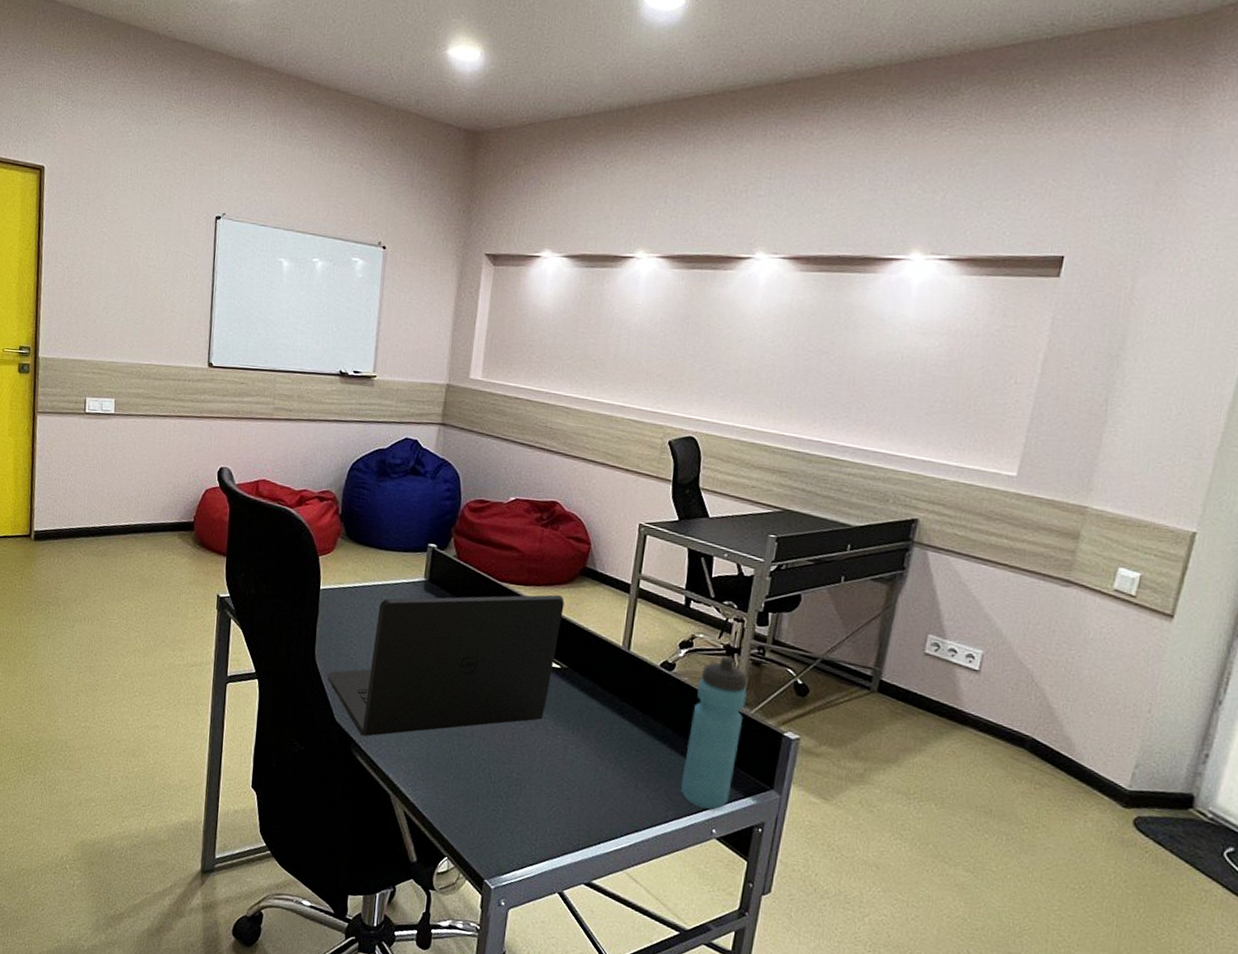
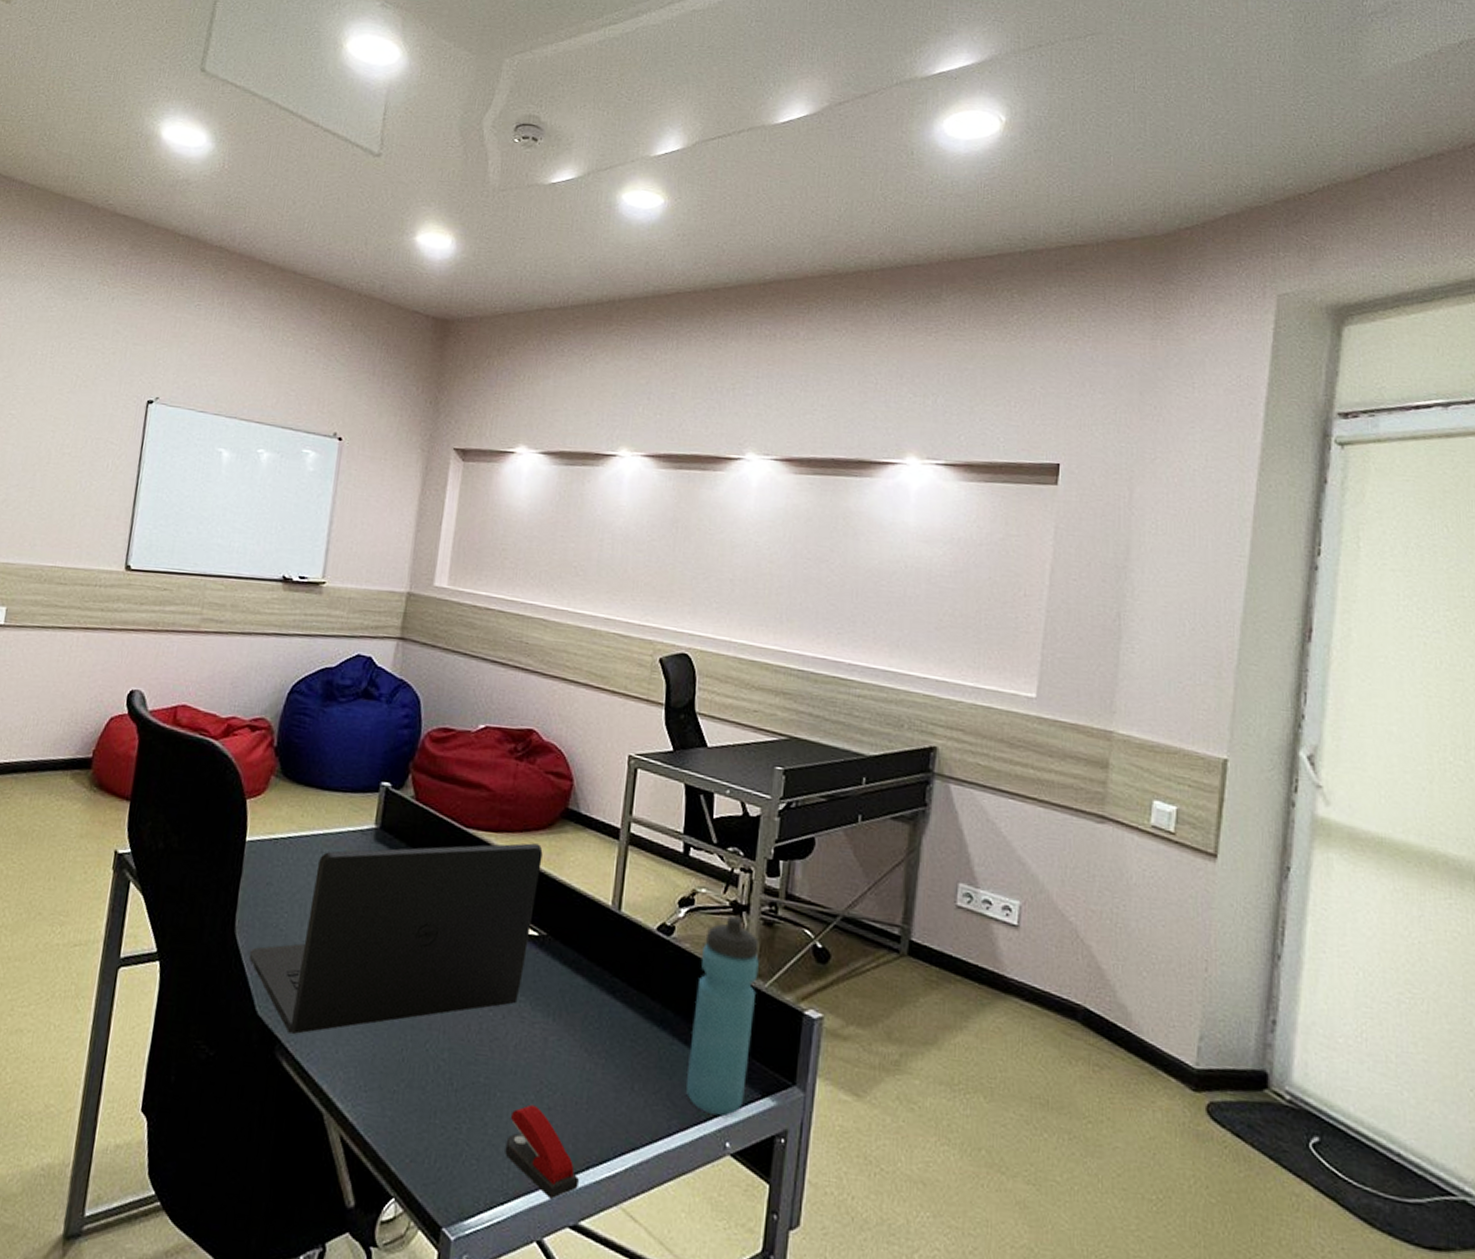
stapler: none [533,795,592,864] -> present [505,1104,579,1200]

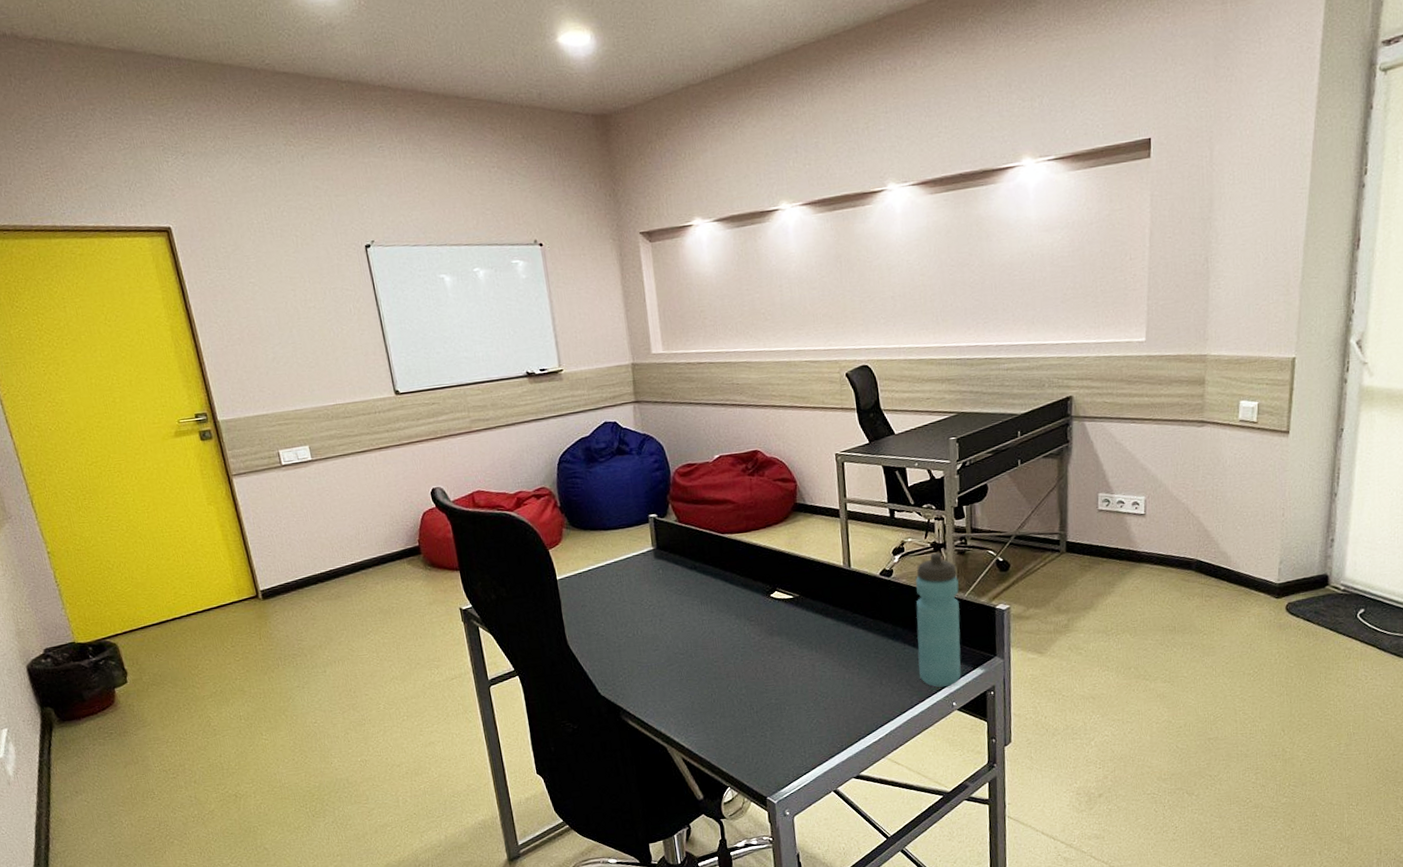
laptop: present [248,843,543,1034] -> none [583,534,788,702]
stapler: present [505,1104,579,1200] -> none [798,709,855,765]

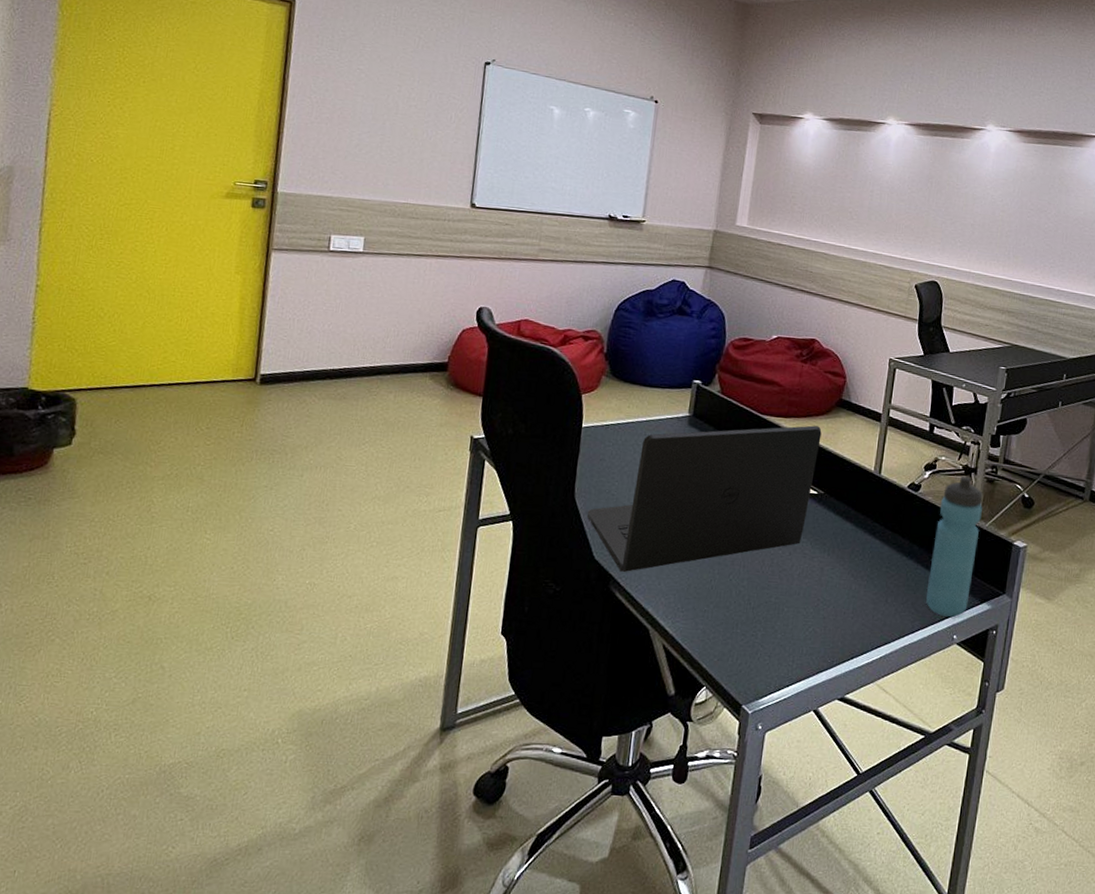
laptop: none [583,534,788,702] -> present [586,425,822,572]

